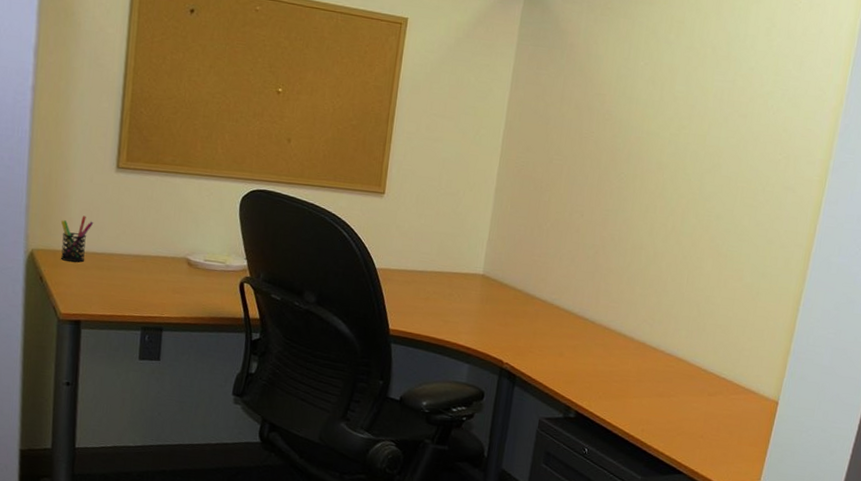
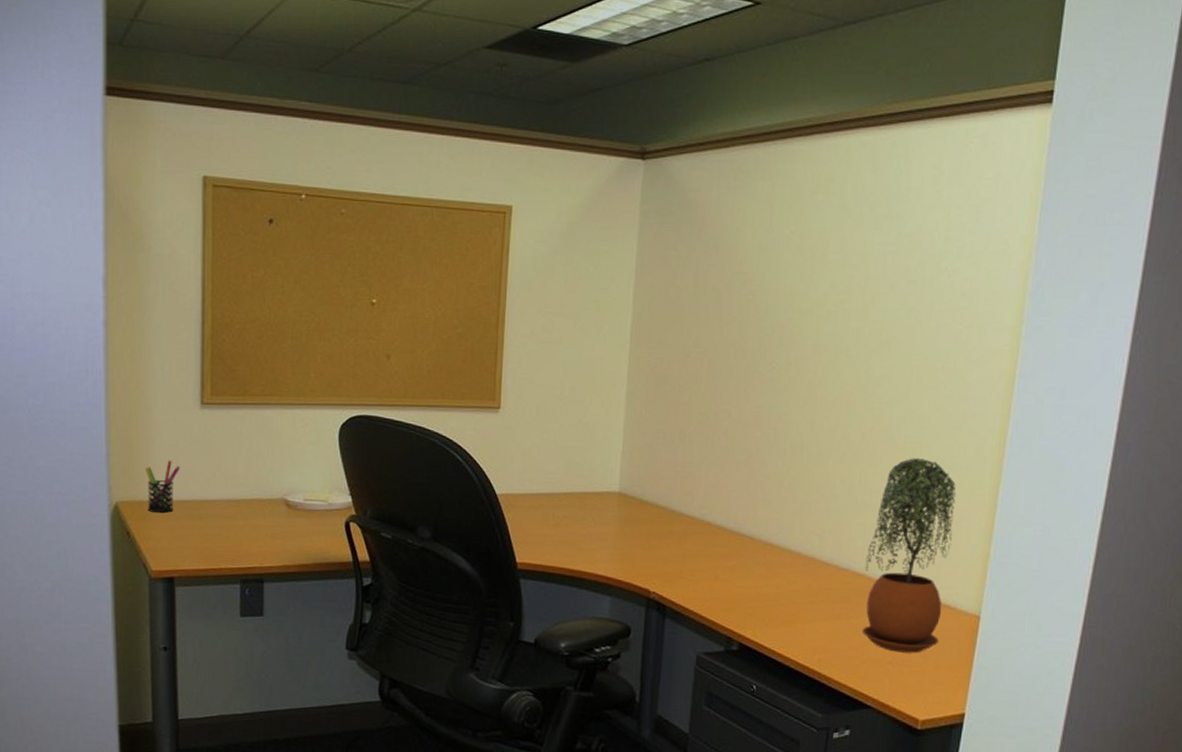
potted plant: none [680,264,767,430] -> present [862,458,956,653]

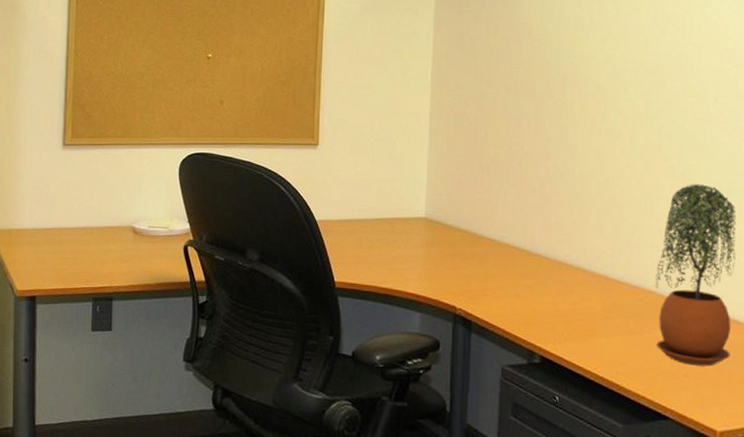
pen holder: present [145,460,181,513] -> none [14,193,44,239]

